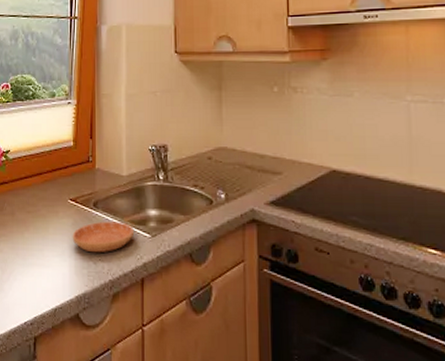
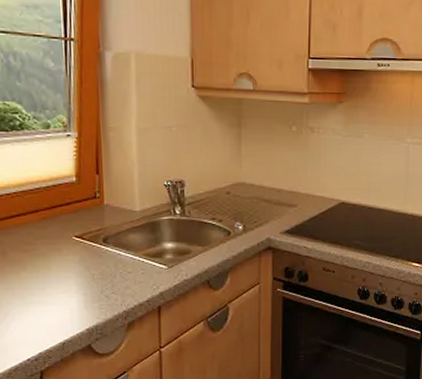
saucer: present [72,221,135,253] -> none [79,256,150,287]

